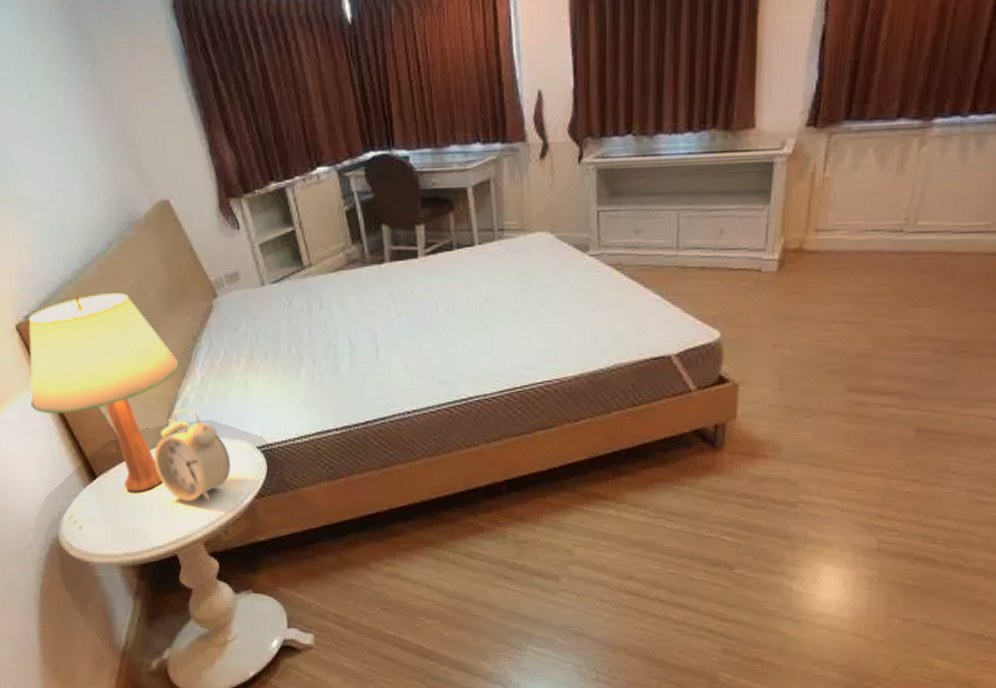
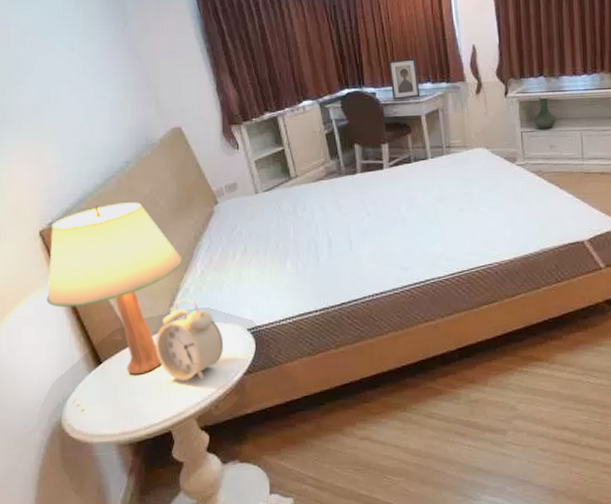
picture frame: none [425,109,467,167] -> present [388,58,421,100]
vase: none [616,163,645,208] -> present [534,96,556,129]

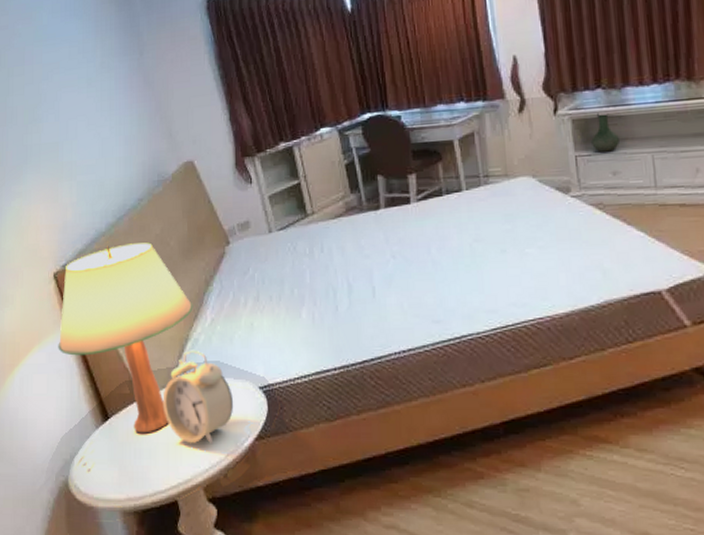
picture frame: present [388,58,421,100] -> none [414,74,452,124]

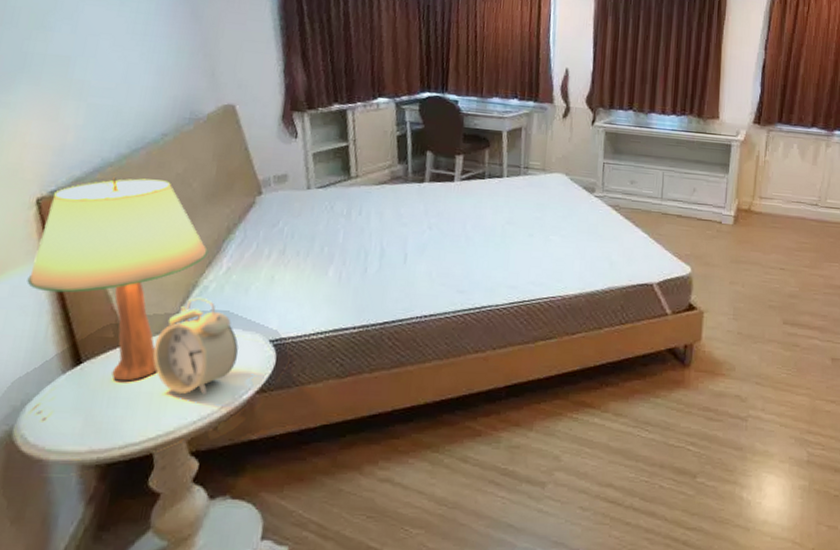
vase: present [591,113,620,152] -> none [618,130,640,164]

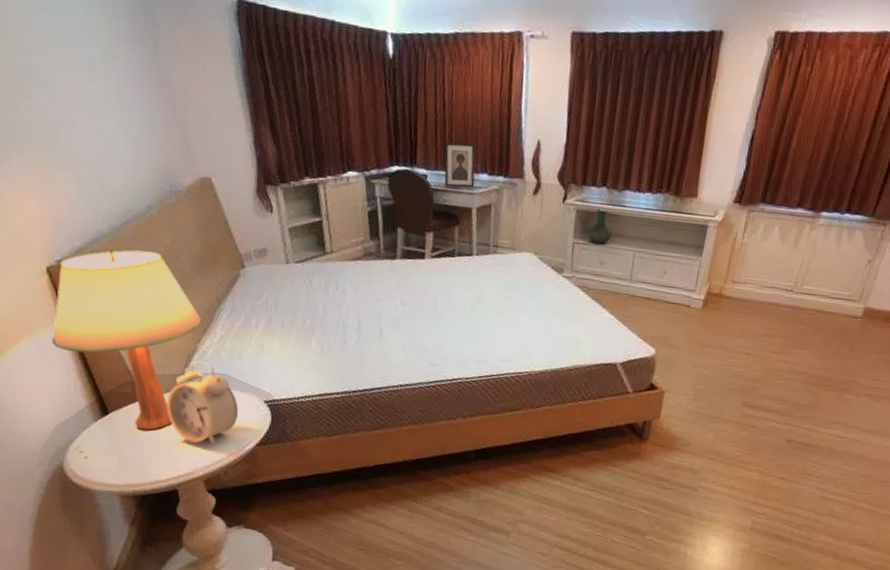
picture frame: none [475,70,506,113] -> present [444,142,476,188]
vase: none [618,130,640,164] -> present [588,208,611,244]

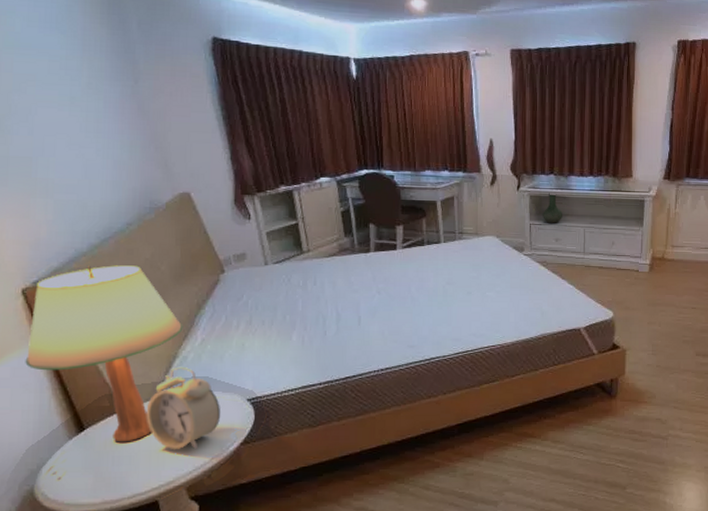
picture frame: present [444,142,476,188] -> none [408,145,438,185]

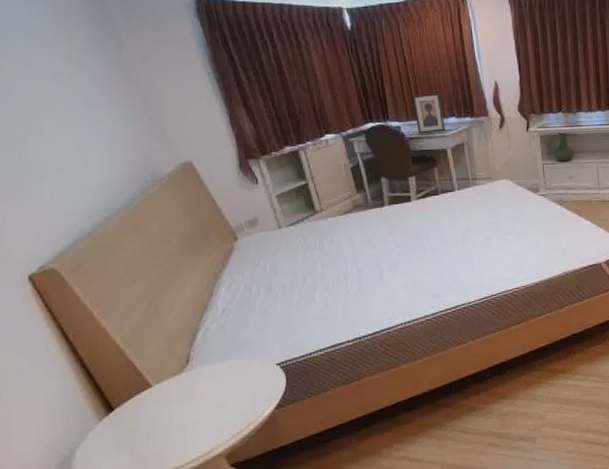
table lamp: present [25,265,183,442] -> none [42,241,202,419]
alarm clock: present [146,366,220,450] -> none [174,337,251,420]
picture frame: none [408,145,438,185] -> present [412,93,446,134]

